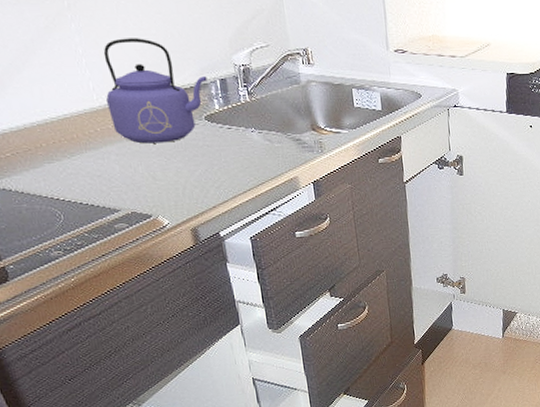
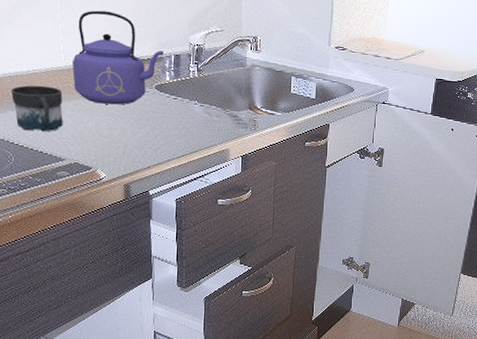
mug: none [44,131,110,184] -> present [11,85,63,132]

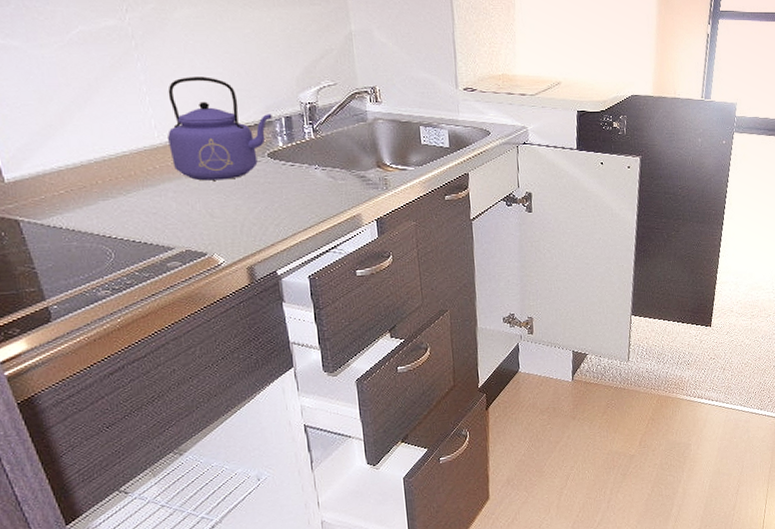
mug: present [11,85,63,132] -> none [100,168,167,221]

